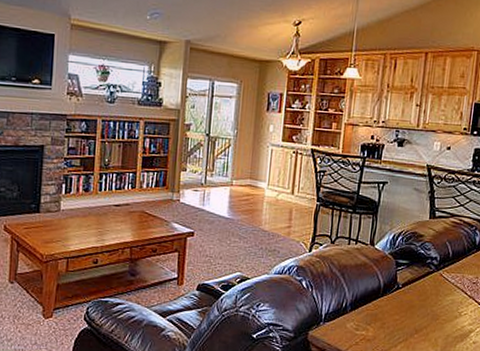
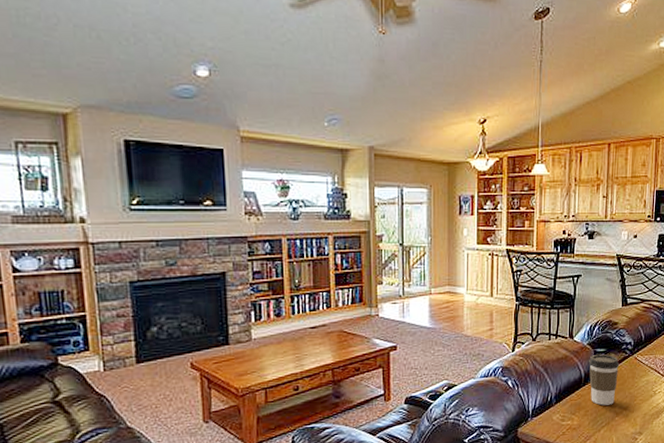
coffee cup: none [388,265,423,321] -> present [589,354,620,406]

